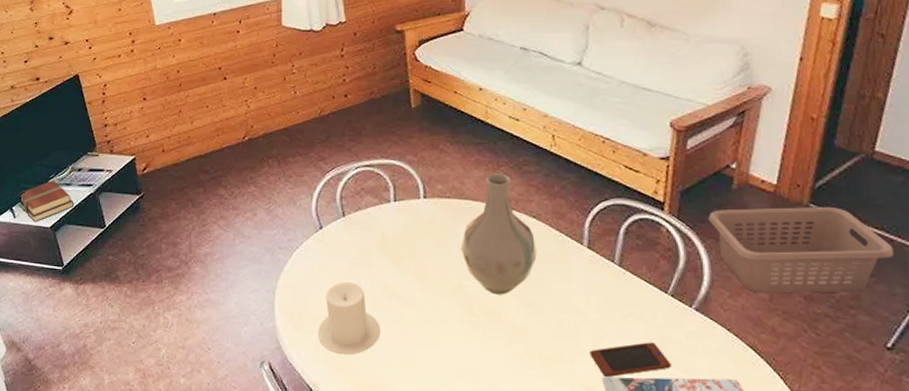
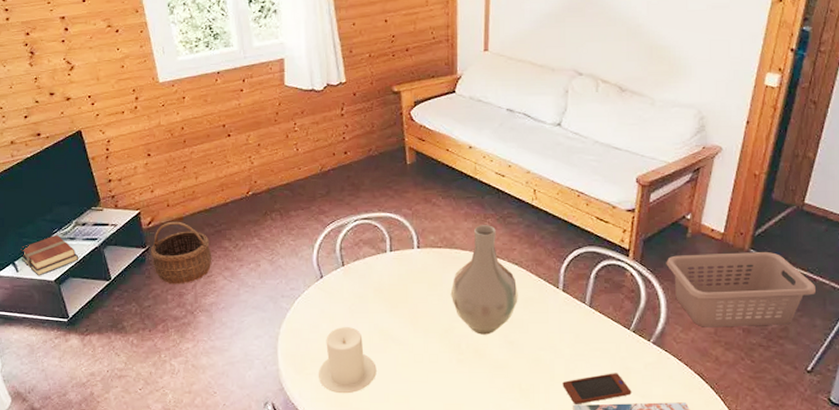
wicker basket: none [146,167,207,233] -> present [151,221,212,284]

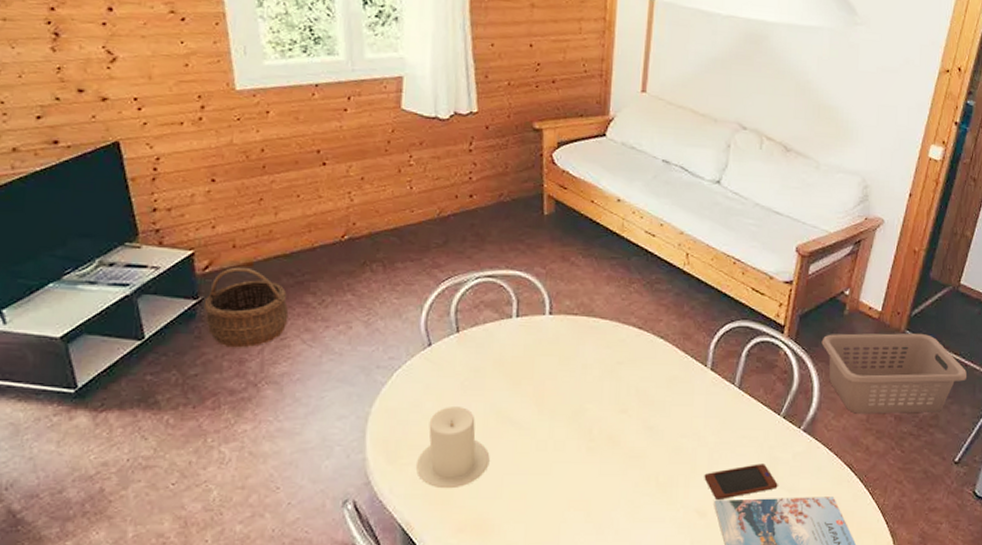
books: present [21,235,79,276] -> none [12,277,100,331]
vase: present [450,225,518,335] -> none [584,290,662,419]

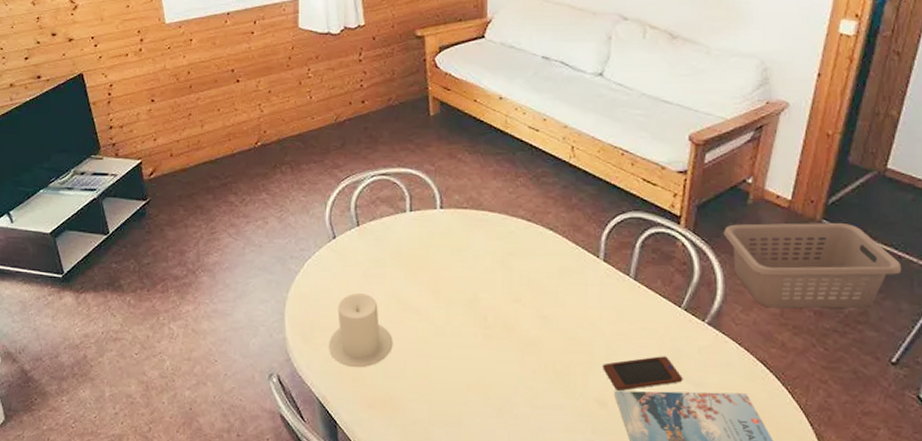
wicker basket: present [205,267,289,348] -> none [152,172,217,241]

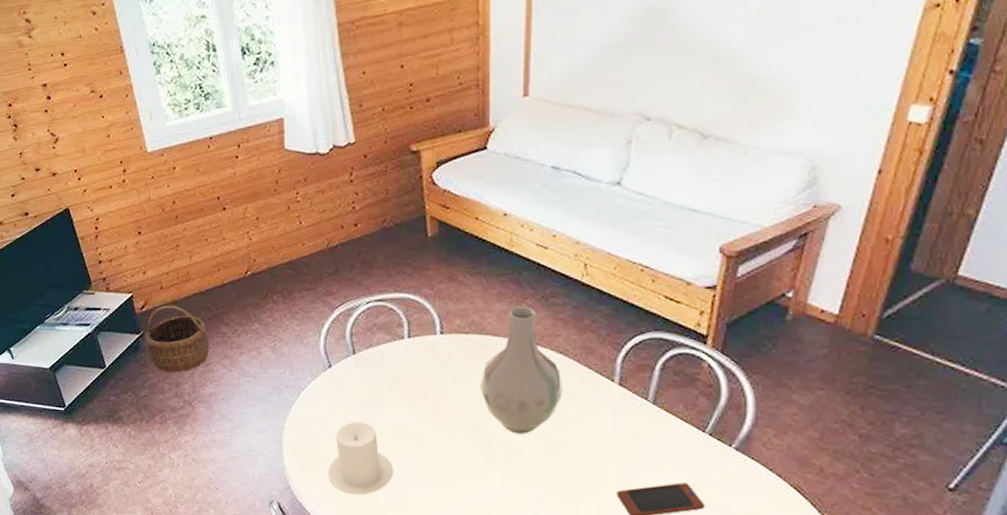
wicker basket: none [152,172,217,241] -> present [145,305,210,373]
vase: none [476,184,553,308] -> present [480,307,563,434]
laundry basket: present [723,223,901,309] -> none [756,339,967,432]

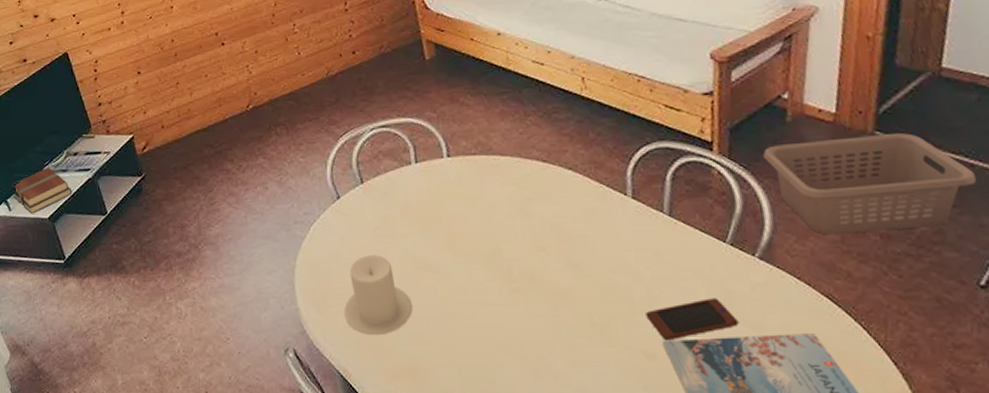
books: none [15,321,73,363] -> present [12,168,73,214]
wicker basket: present [145,305,210,373] -> none [147,144,214,216]
vase: present [480,307,563,434] -> none [492,123,578,257]
laundry basket: none [756,339,967,432] -> present [763,133,976,235]

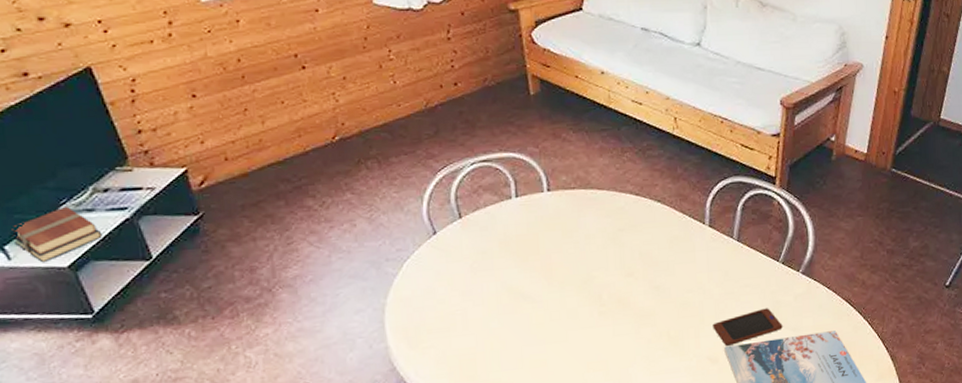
candle: present [344,255,413,336] -> none [438,288,508,366]
laundry basket: present [763,133,976,235] -> none [812,170,952,252]

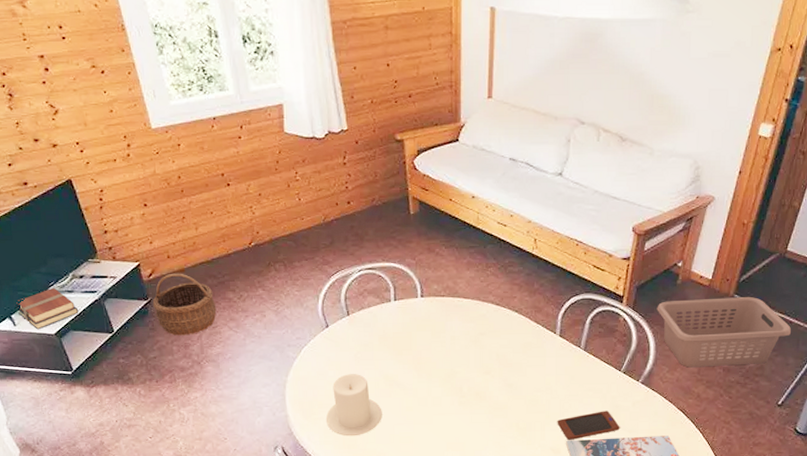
wicker basket: none [206,178,292,258] -> present [153,273,217,336]
candle: none [438,288,508,366] -> present [326,374,382,437]
laundry basket: none [812,170,952,252] -> present [657,297,791,368]

